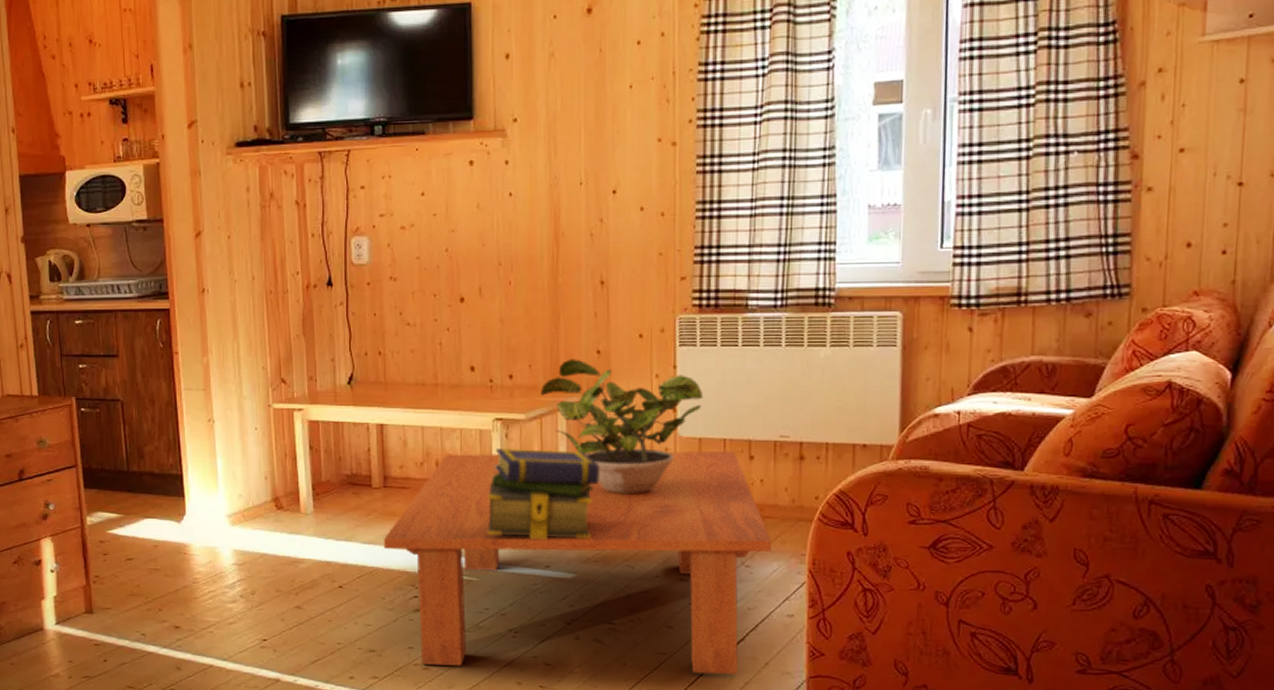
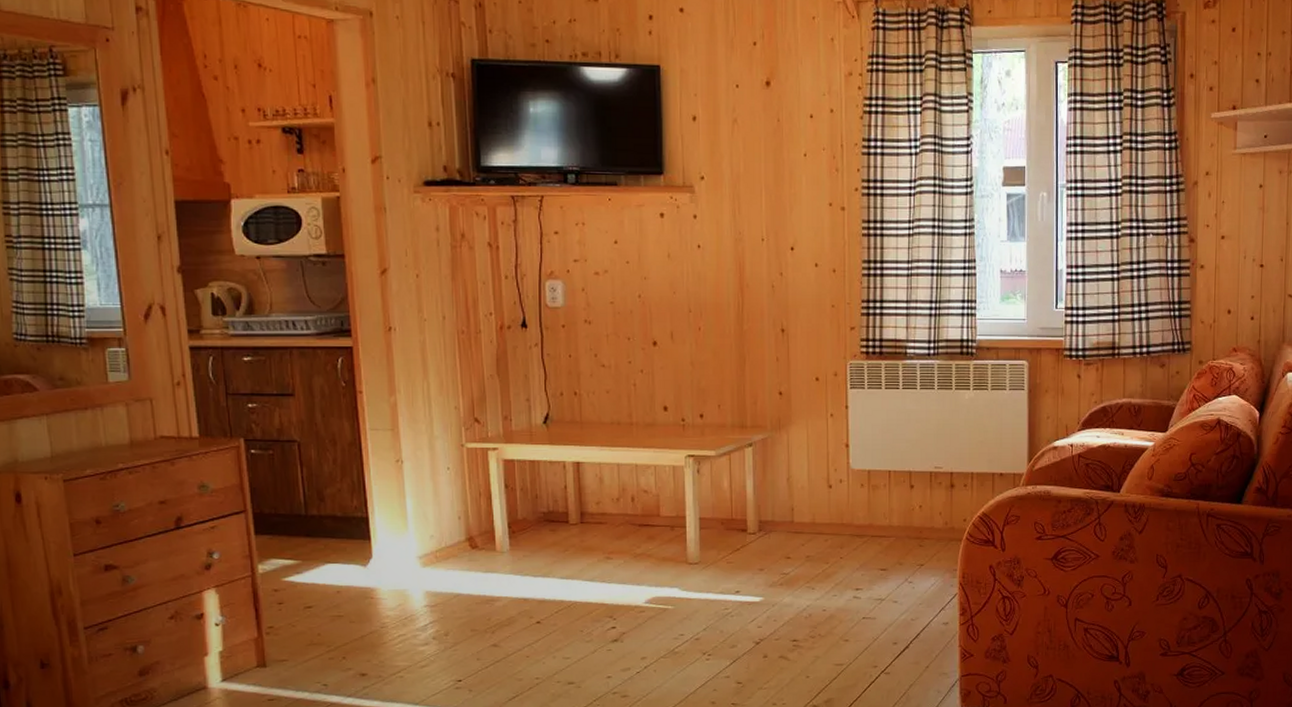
coffee table: present [383,451,771,675] -> none [580,482,929,692]
stack of books: present [488,449,600,540] -> none [681,483,783,567]
potted plant: present [541,359,704,495] -> none [729,400,871,523]

